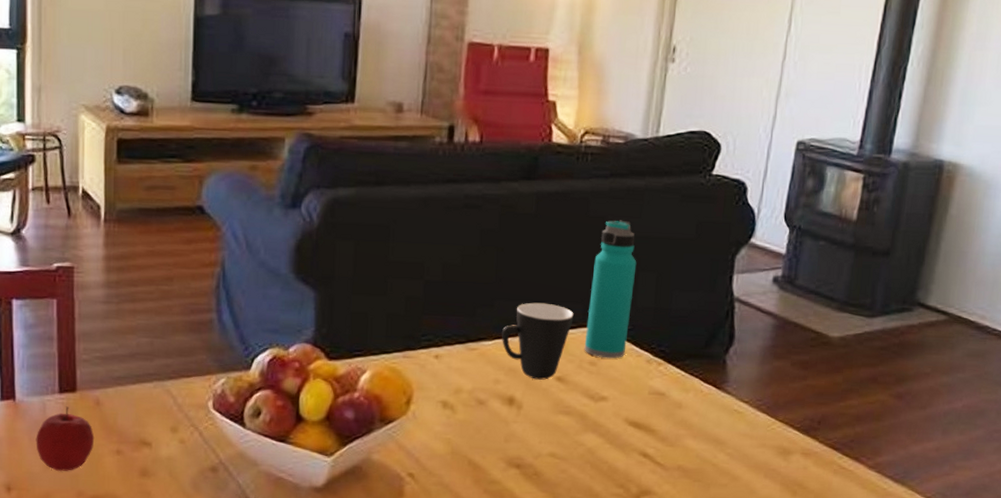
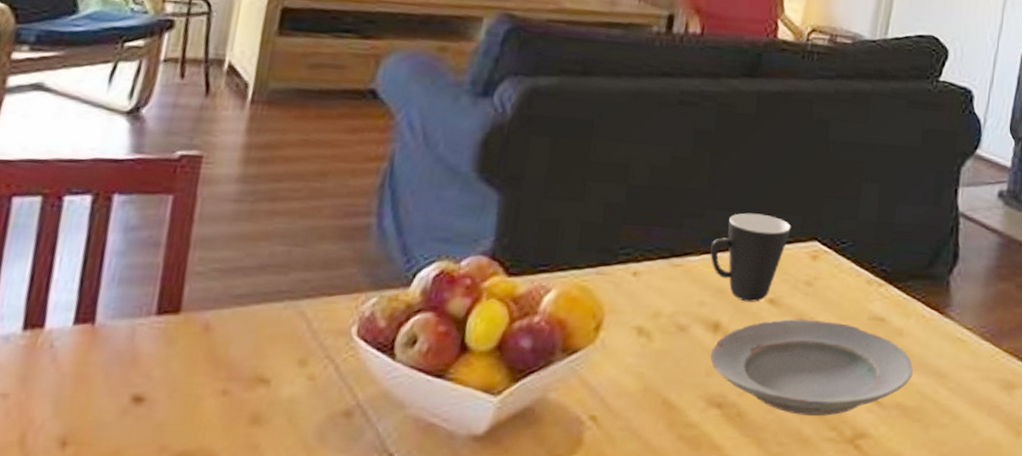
apple: present [36,406,95,471] -> none [112,332,196,419]
plate: none [507,394,693,476] -> present [710,319,913,416]
water bottle: present [584,220,637,359] -> none [800,125,860,279]

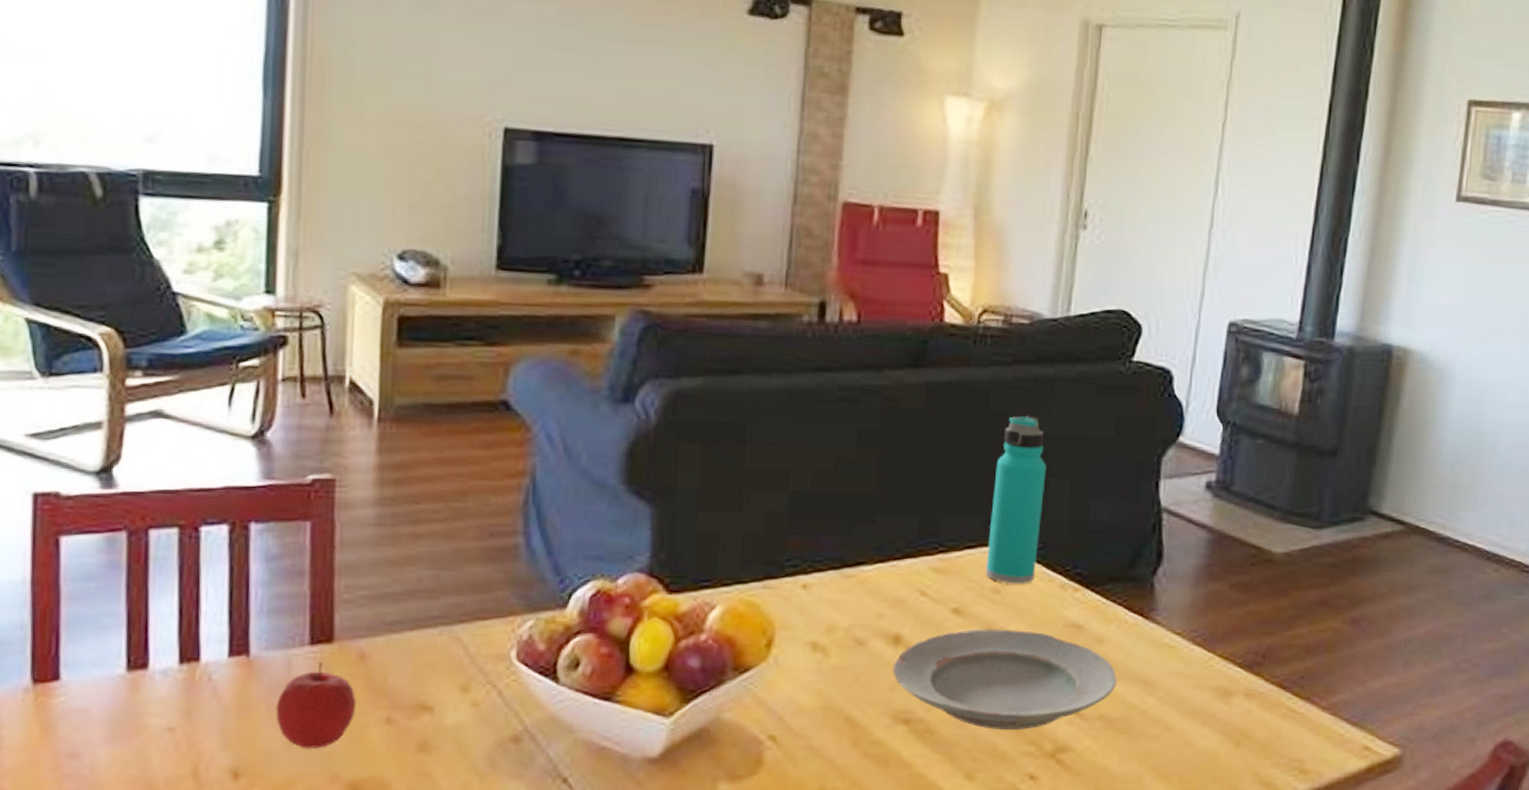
apple: none [112,332,196,419] -> present [275,662,357,748]
mug: present [710,213,791,302] -> none [884,517,973,612]
water bottle: none [800,125,860,279] -> present [985,415,1047,584]

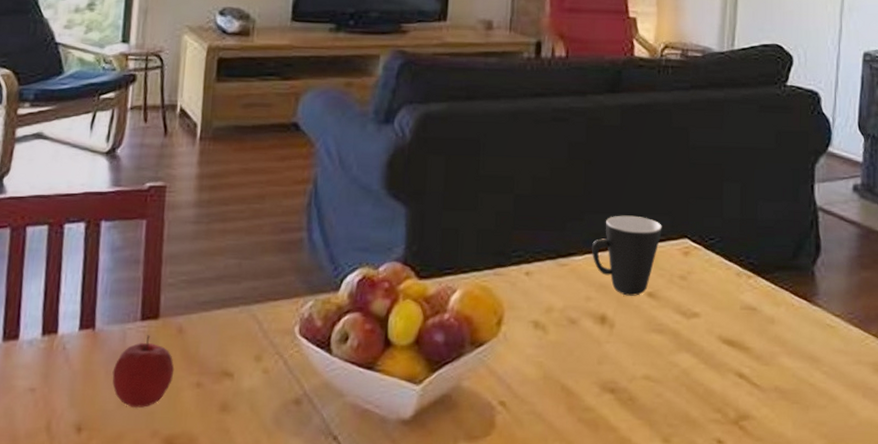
mug: none [884,517,973,612] -> present [591,215,662,296]
plate: present [892,629,1117,730] -> none [600,311,788,399]
water bottle: present [985,415,1047,584] -> none [674,131,721,272]

